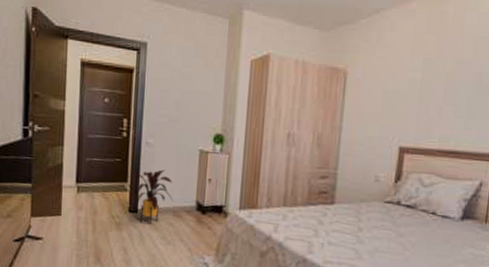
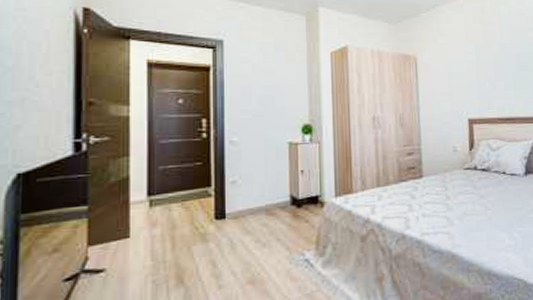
house plant: present [128,169,173,225] -> none [212,167,265,229]

